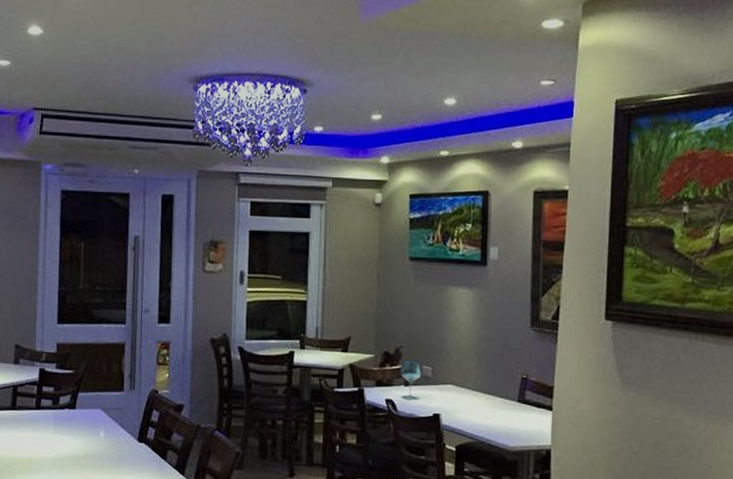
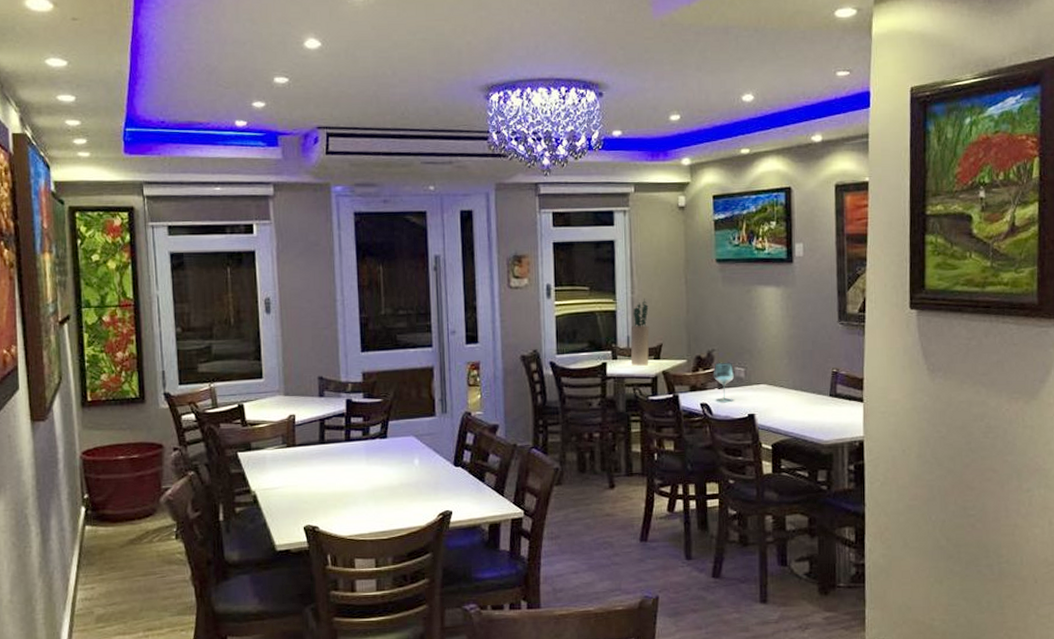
vase: none [319,291,339,357] -> present [631,299,650,366]

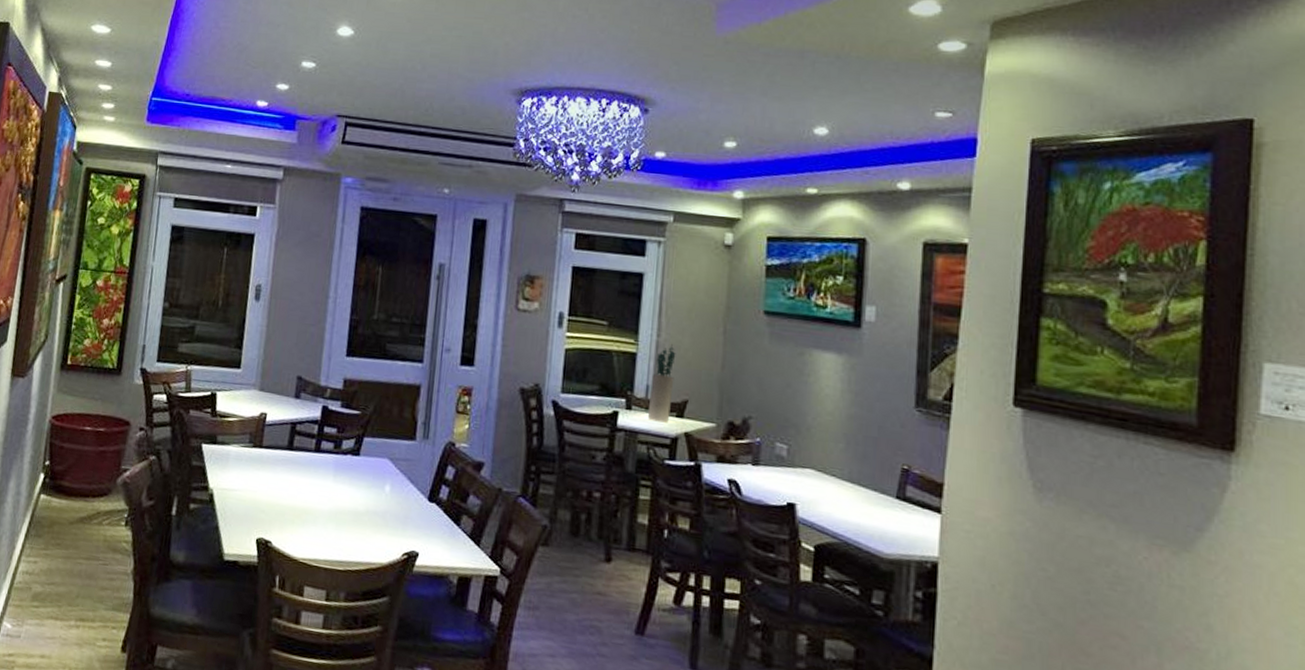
wine glass: present [713,362,735,402] -> none [746,433,775,484]

